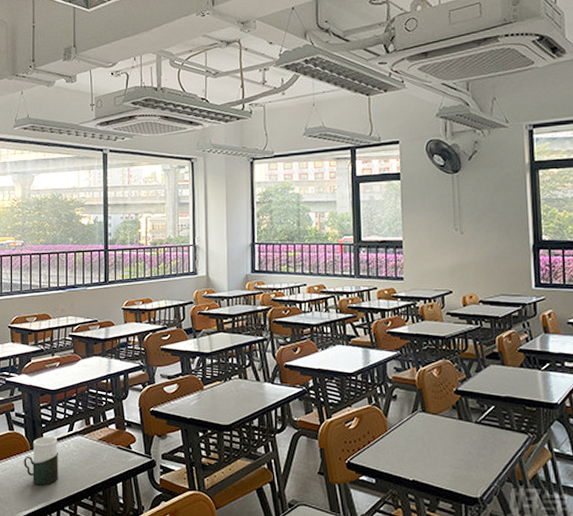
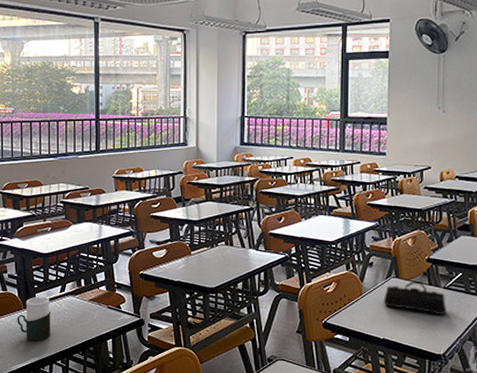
pencil case: none [410,415,481,454] -> present [383,280,447,316]

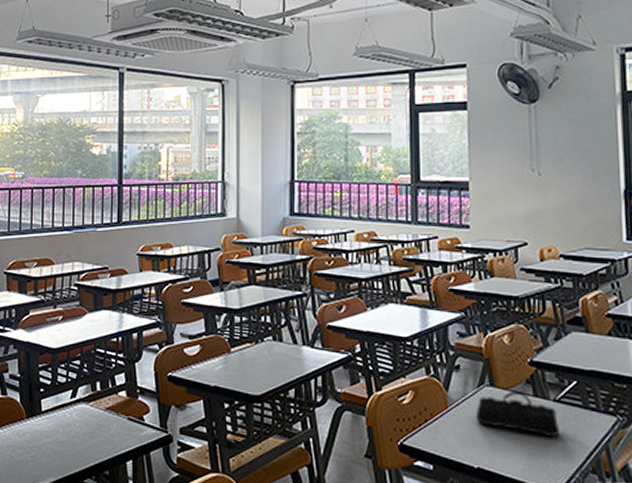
cup: present [17,296,51,342] -> none [17,403,59,462]

